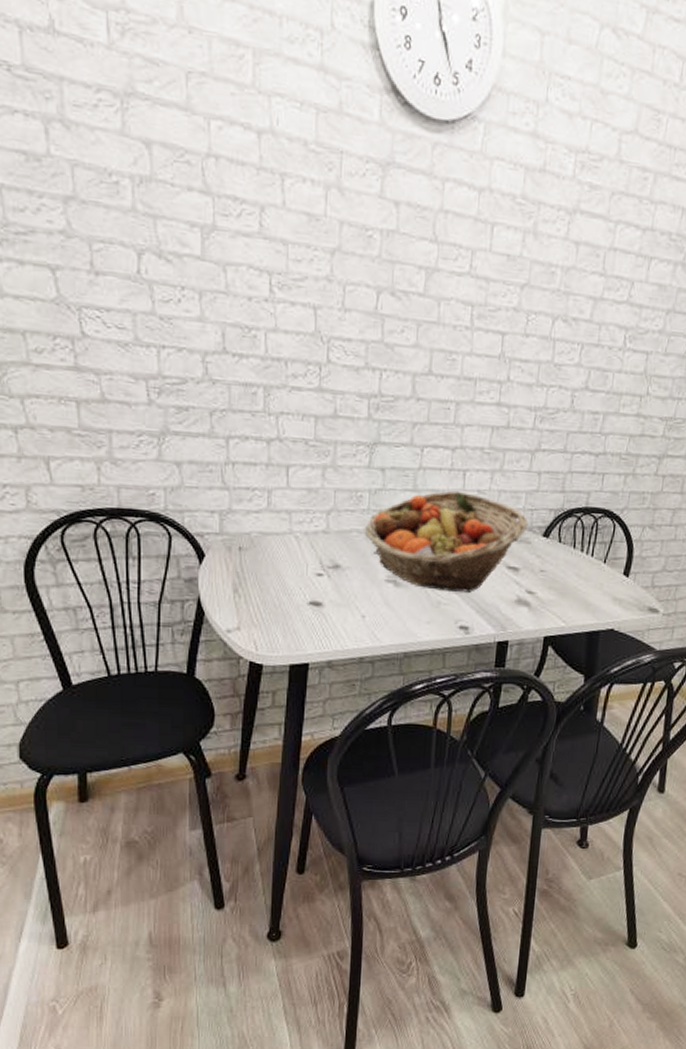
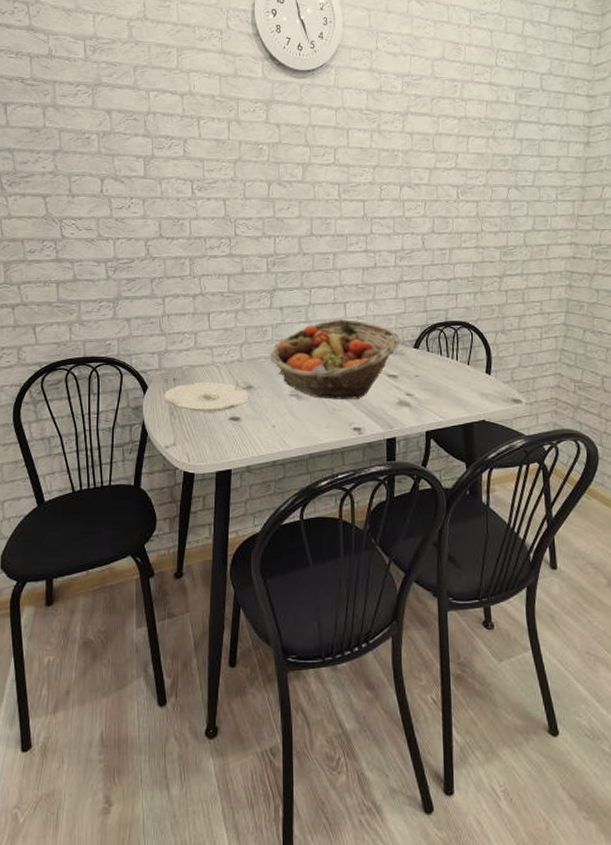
plate: none [226,554,336,594] -> present [164,382,249,412]

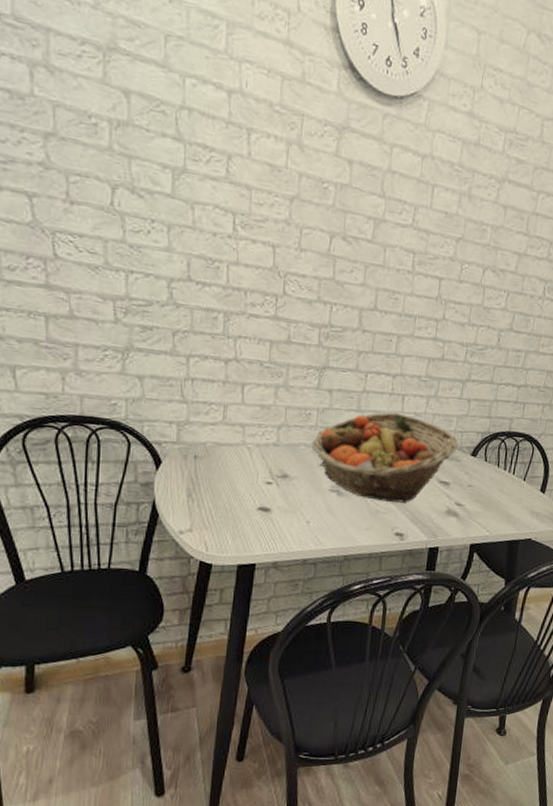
plate: present [164,382,249,412] -> none [181,463,284,500]

